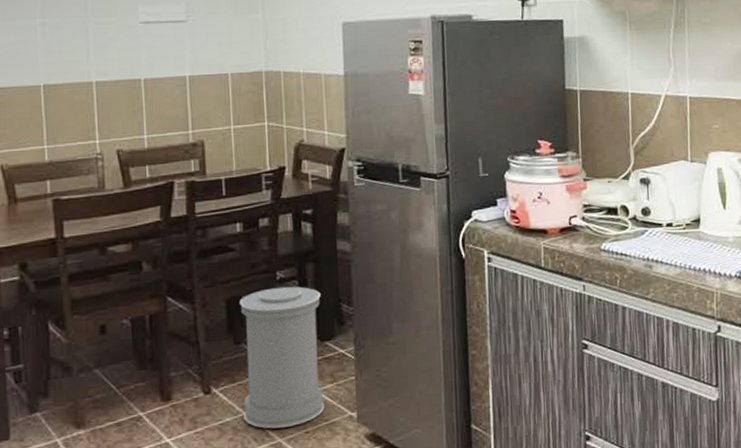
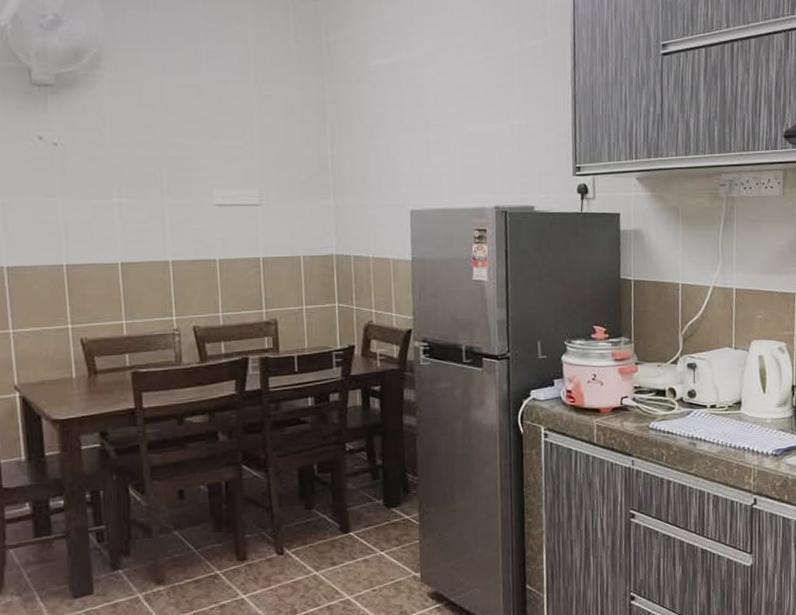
trash can: present [239,286,324,429] -> none [311,457,390,587]

